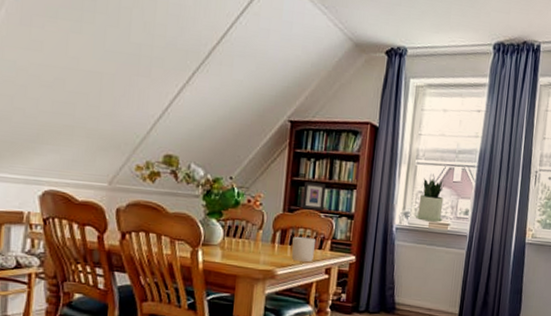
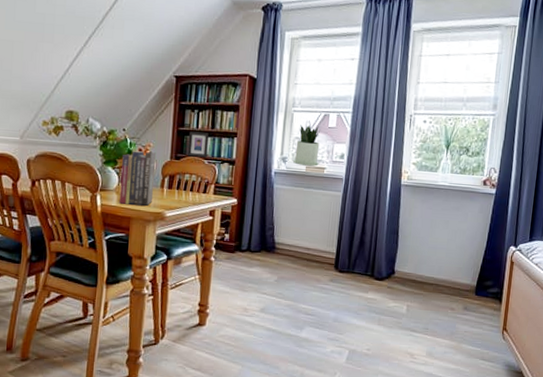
books: none [224,201,268,263] -> present [119,151,157,206]
mug: present [291,236,317,263] -> none [178,181,201,206]

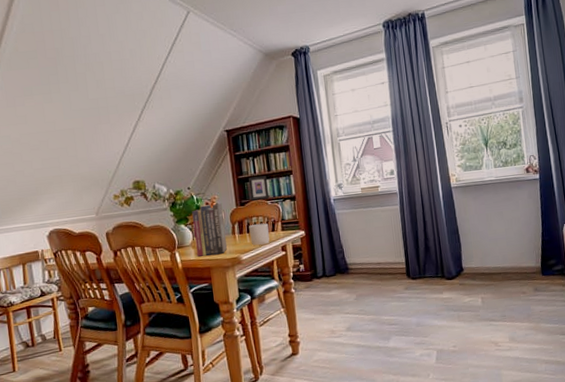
mug: none [178,181,201,206] -> present [249,223,270,246]
planter: present [292,125,320,167] -> none [347,149,373,189]

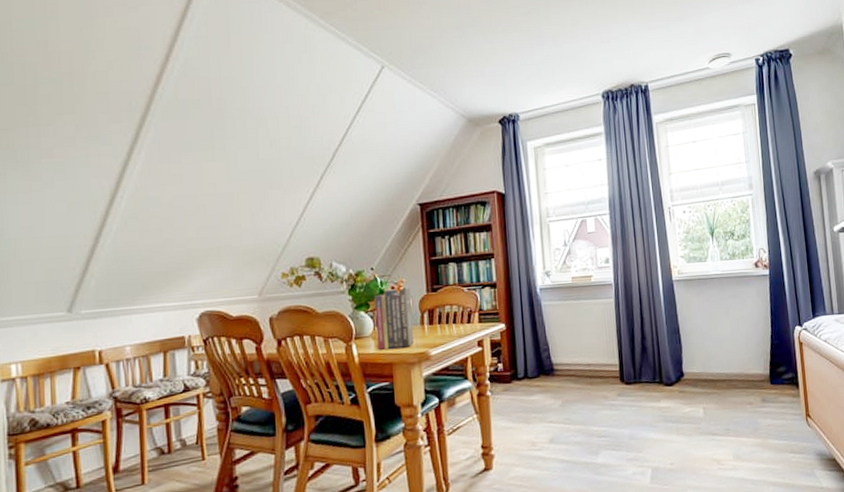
picture frame: present [249,176,269,201] -> none [443,258,466,286]
mug: present [249,223,270,246] -> none [441,312,465,340]

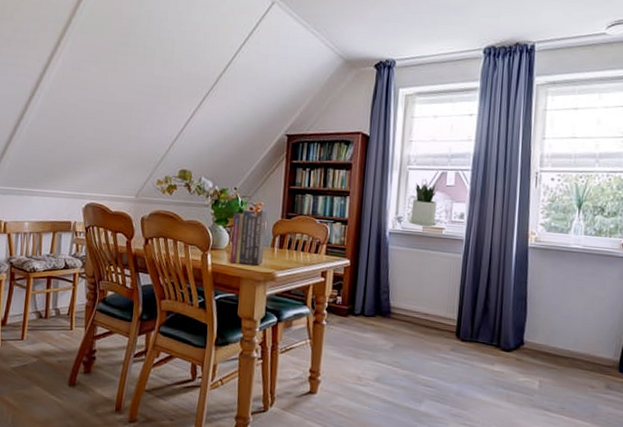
planter: none [556,233,585,277] -> present [408,183,437,227]

